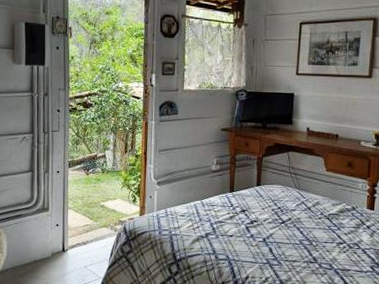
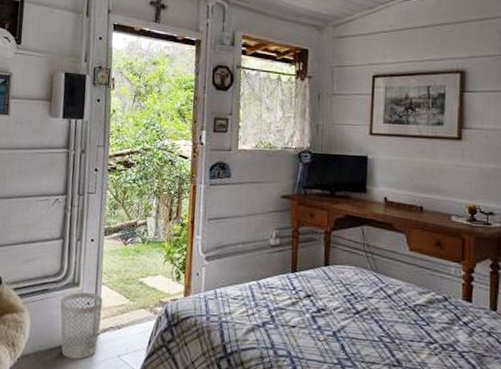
wastebasket: none [33,215,70,271] -> present [60,291,103,360]

